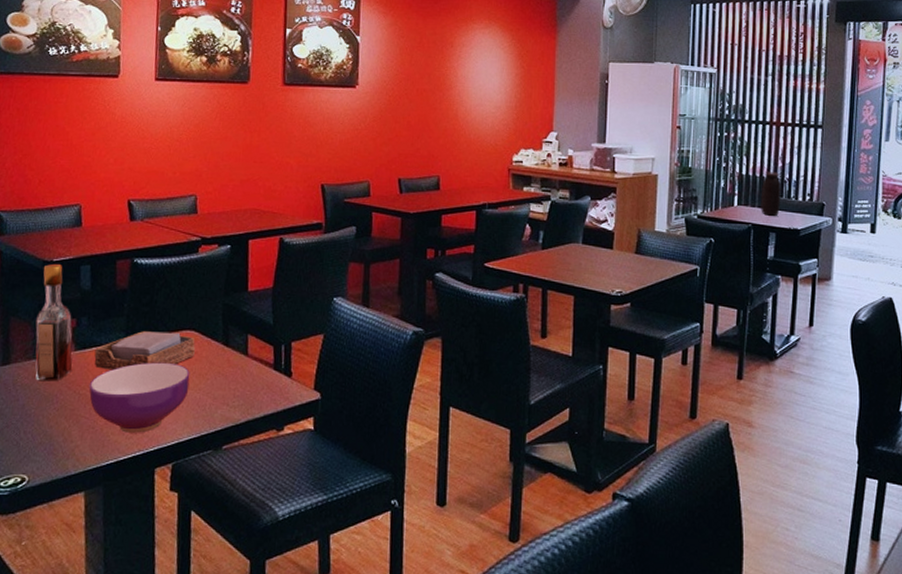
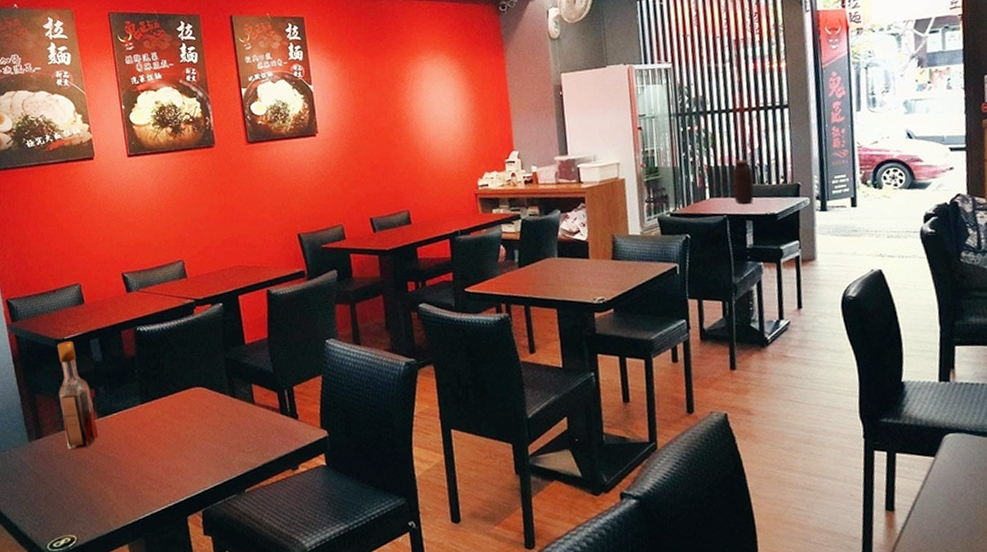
bowl: present [89,362,190,433] -> none [115,418,206,488]
napkin holder: present [94,331,195,371] -> none [116,390,206,433]

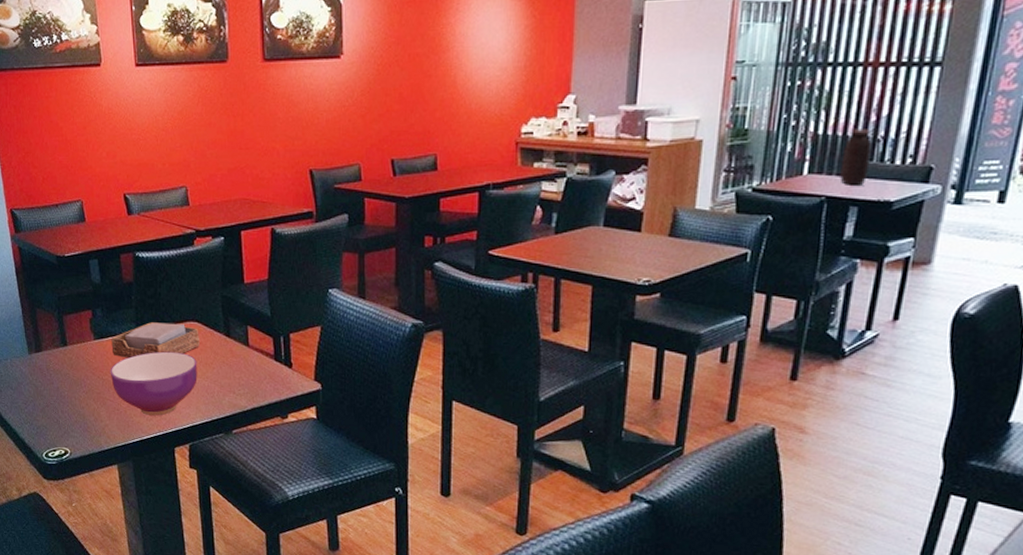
bottle: present [56,340,99,449] -> none [57,258,94,367]
bowl: none [115,418,206,488] -> present [110,351,198,416]
napkin holder: none [116,390,206,433] -> present [111,322,199,359]

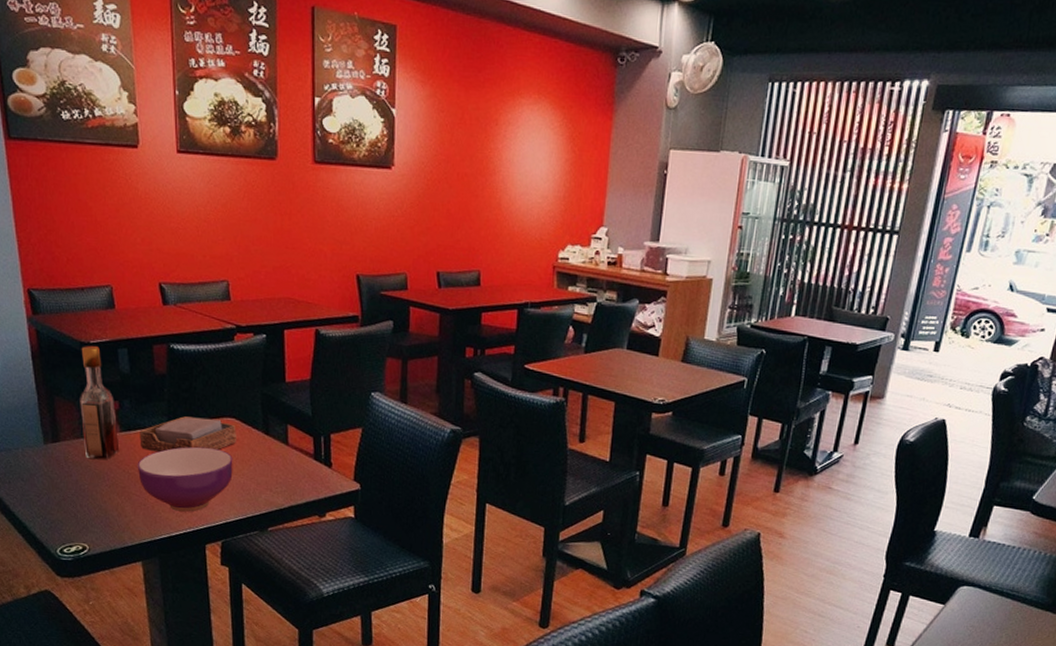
bottle: none [57,258,94,367] -> present [78,345,120,459]
water jug: present [840,129,872,185] -> none [819,281,845,329]

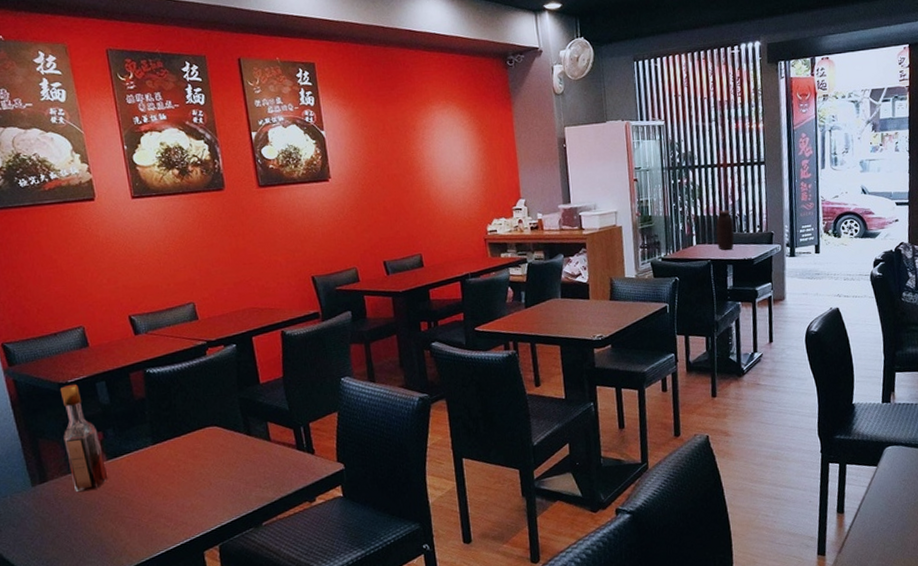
bowl: present [137,446,233,512] -> none [127,457,222,525]
napkin holder: present [140,416,236,453] -> none [126,430,221,473]
water jug: none [819,281,845,329] -> present [716,210,734,250]

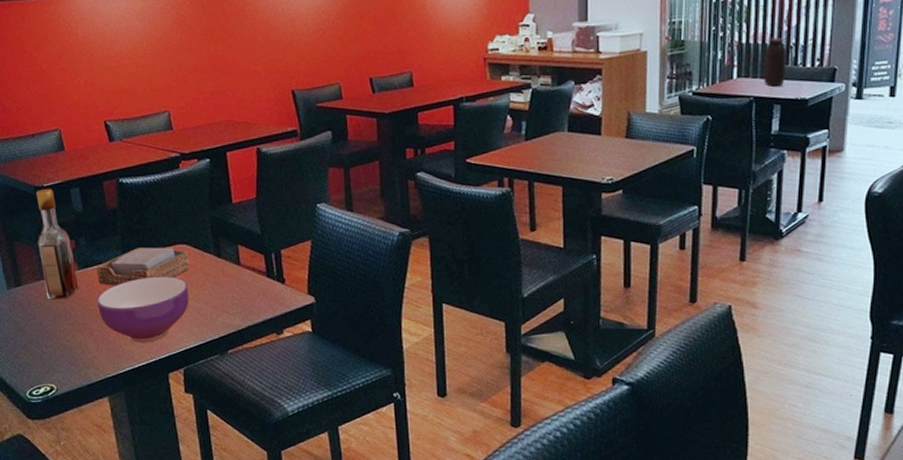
napkin holder: none [126,430,221,473] -> present [96,247,190,286]
bowl: none [127,457,222,525] -> present [96,276,189,343]

